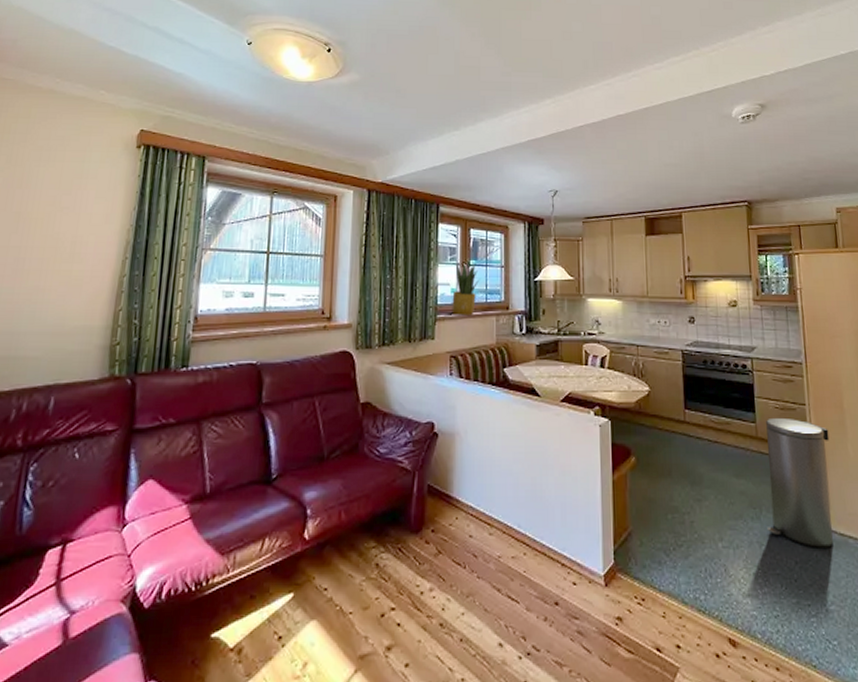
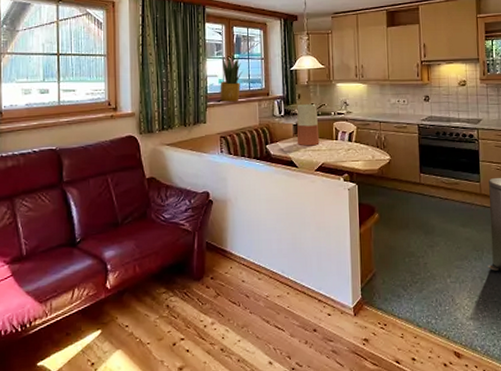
vase: none [539,322,566,371] -> present [296,104,320,146]

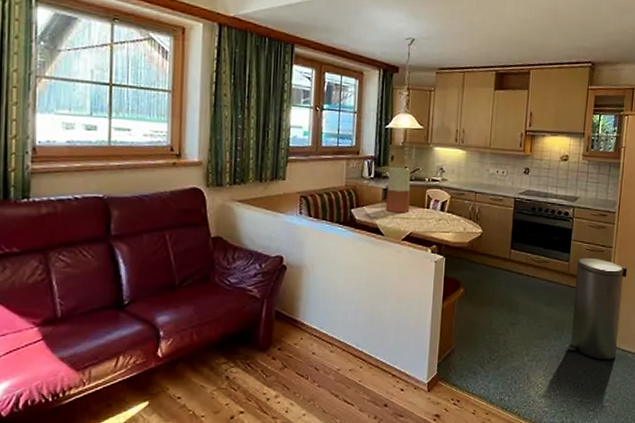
planter: present [220,56,244,103] -> none [303,105,333,160]

